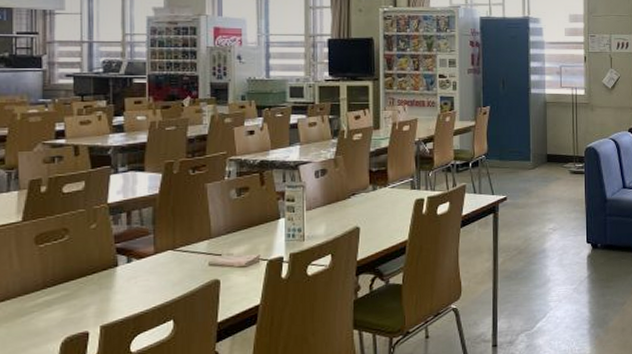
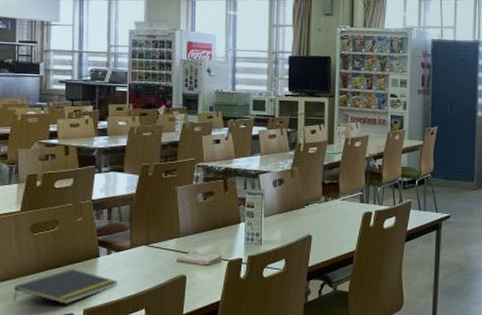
notepad: none [14,281,142,324] -> present [13,268,119,304]

